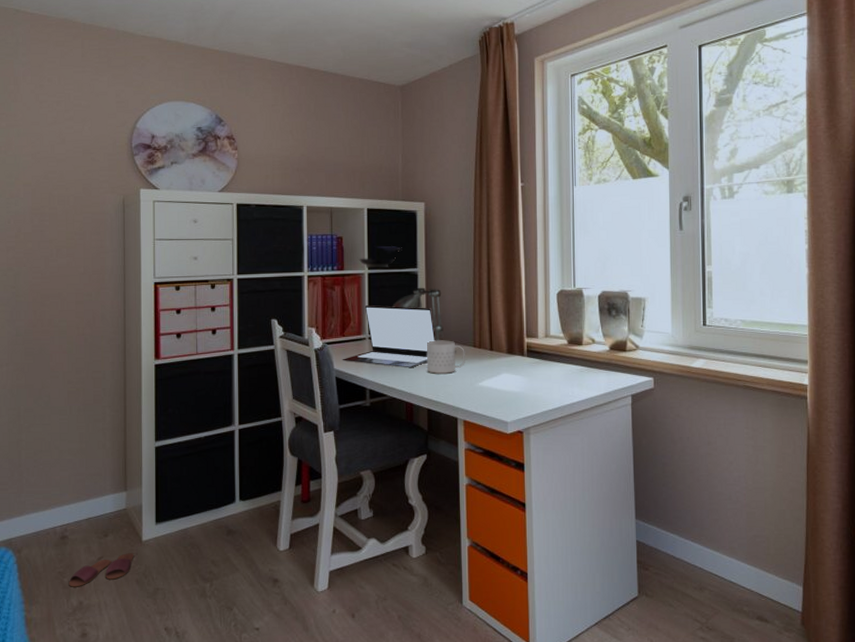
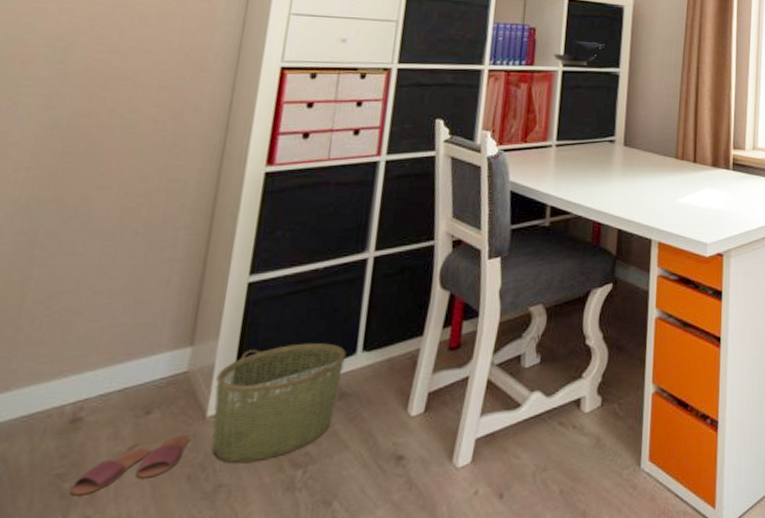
basket: none [145,492,229,574] -> present [211,342,347,463]
laptop: present [342,305,436,368] -> none [520,107,635,182]
desk lamp: present [392,287,456,352] -> none [587,89,656,164]
mug: present [426,340,466,374] -> none [622,150,667,188]

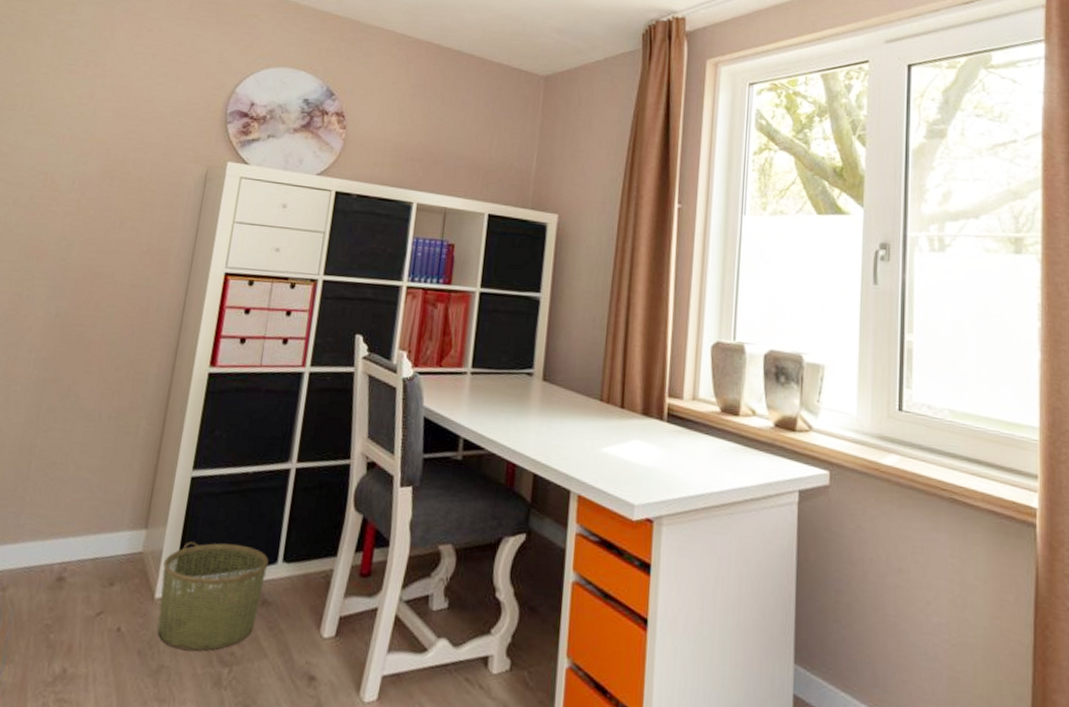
slippers: present [71,436,189,496] -> none [55,611,141,649]
decorative bowl: present [551,40,605,67] -> none [469,259,525,289]

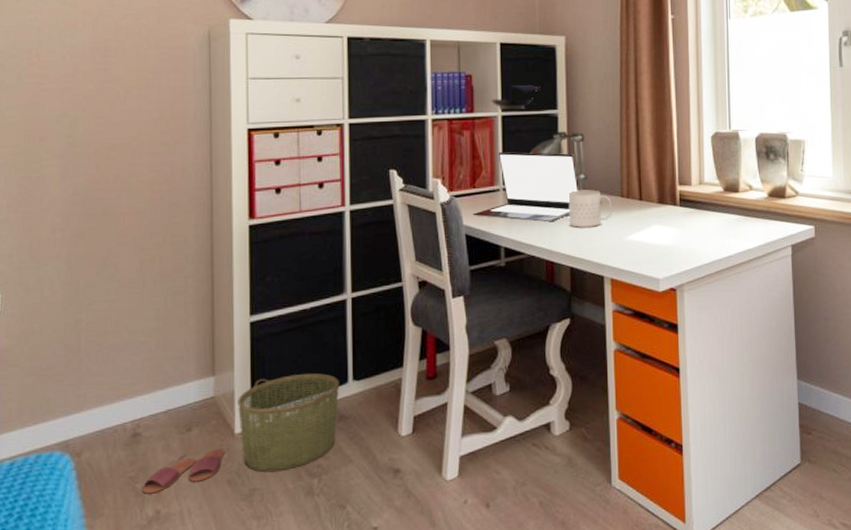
slippers: none [55,611,141,649] -> present [143,449,224,494]
laptop: none [434,331,555,418] -> present [472,152,579,222]
decorative bowl: none [469,259,525,289] -> present [489,84,540,111]
desk lamp: none [504,317,578,405] -> present [529,131,602,203]
mug: none [539,386,590,431] -> present [568,190,613,228]

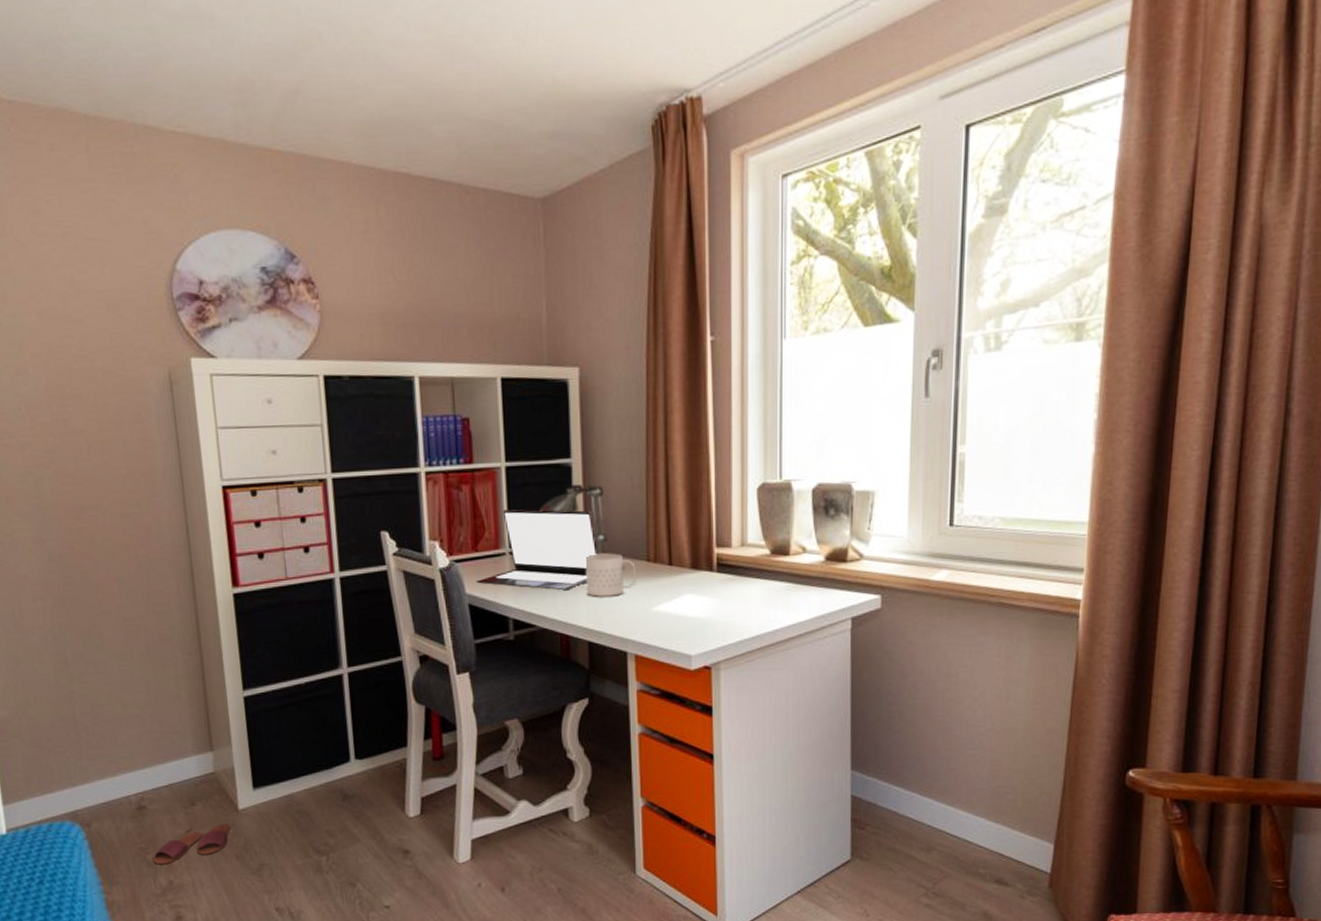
basket: present [238,373,340,472] -> none [238,750,342,847]
decorative bowl: present [489,84,540,111] -> none [490,428,550,461]

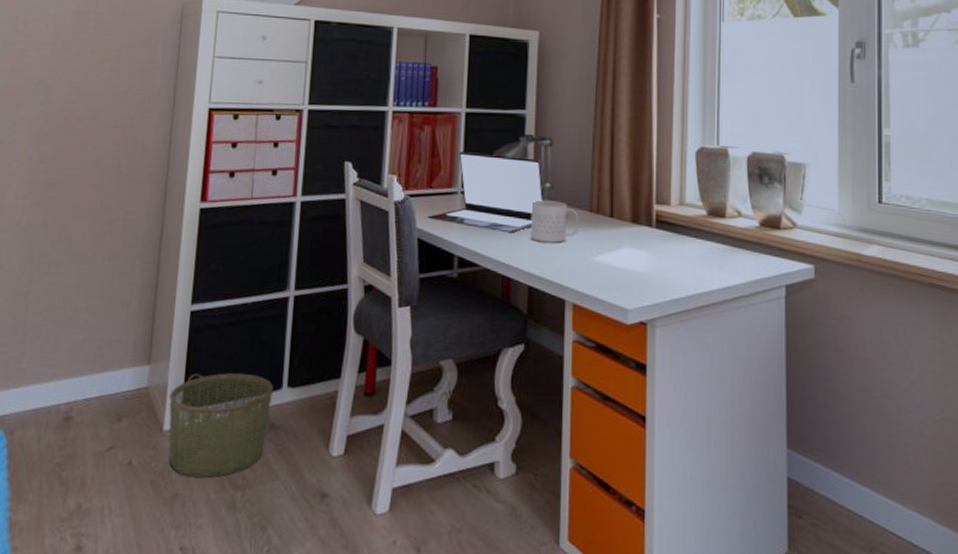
slippers: present [154,824,230,865] -> none [68,445,151,485]
basket: none [238,750,342,847] -> present [168,373,274,478]

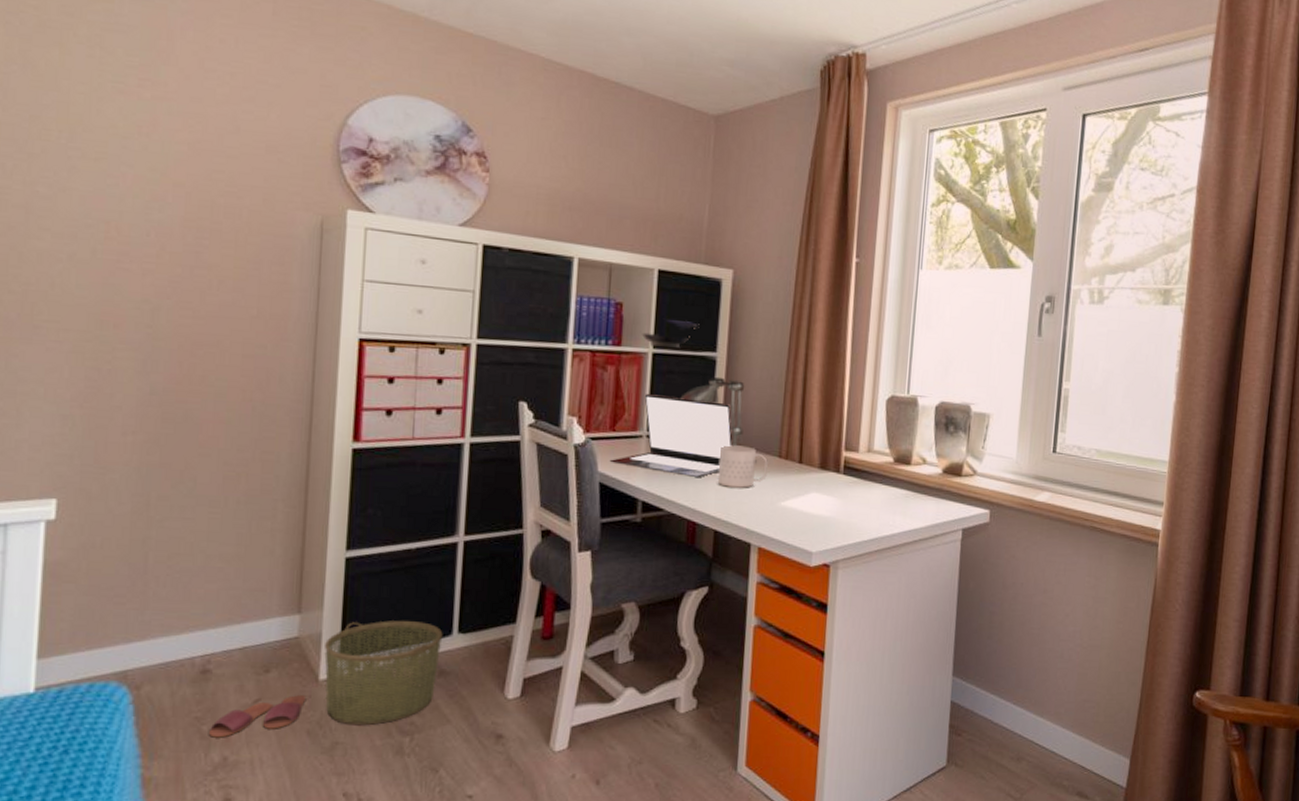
slippers: none [68,445,151,485] -> present [209,695,305,738]
decorative bowl: none [454,79,509,108] -> present [640,318,700,349]

